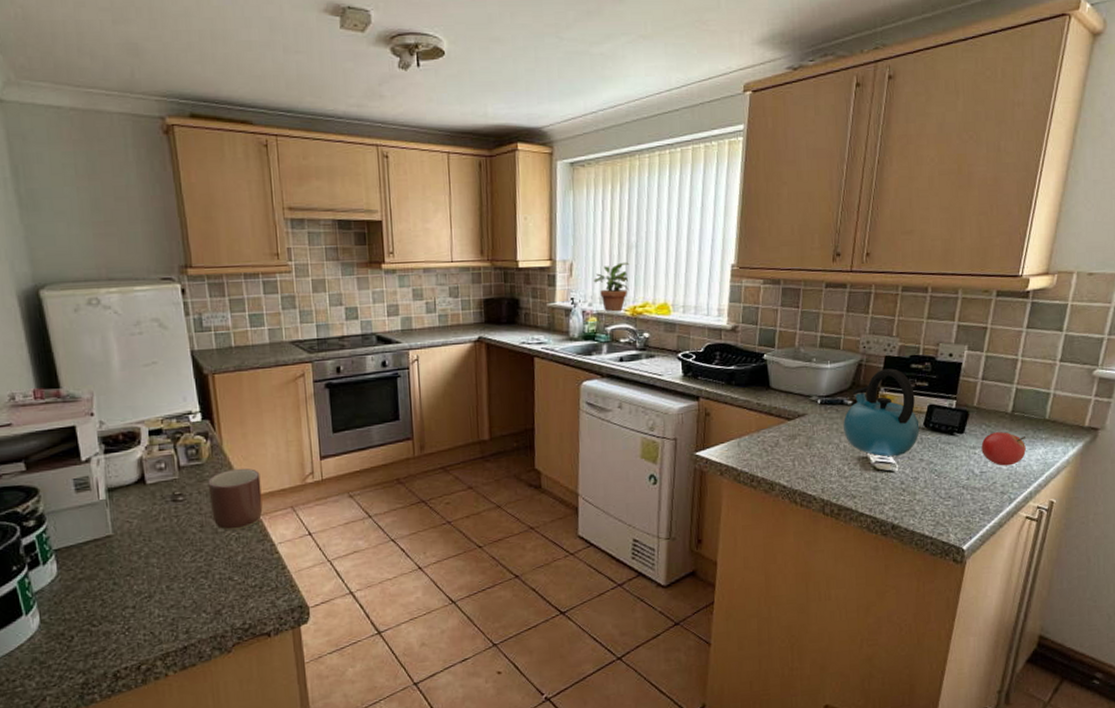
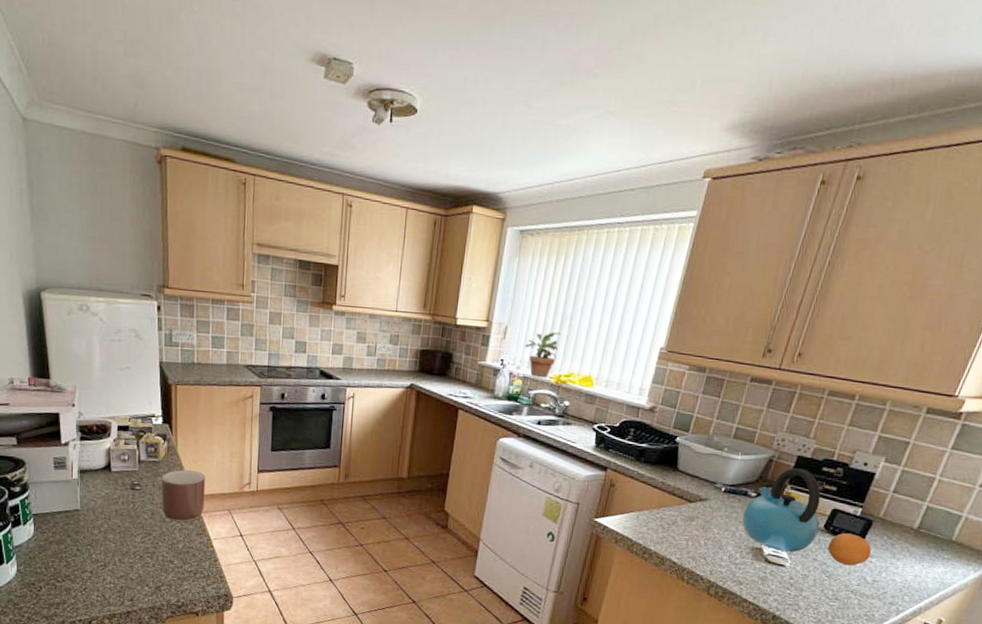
fruit: none [931,427,974,461] -> present [827,532,872,566]
fruit: present [981,432,1027,466] -> none [878,545,928,579]

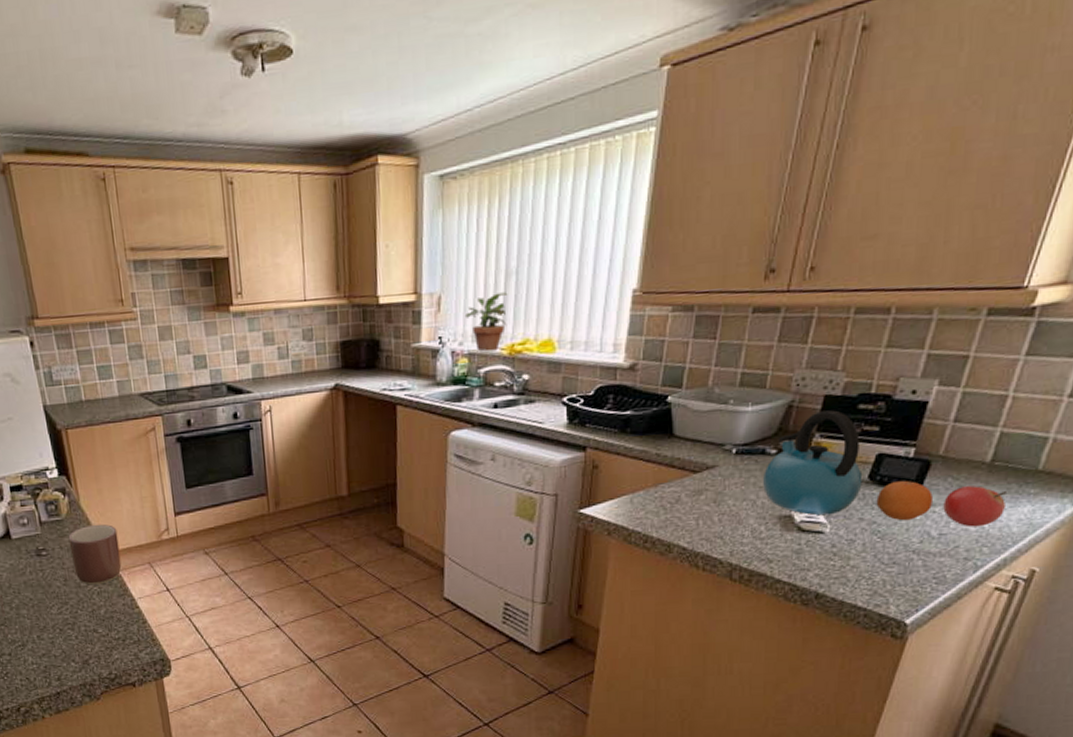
fruit: none [878,545,928,579] -> present [943,485,1008,527]

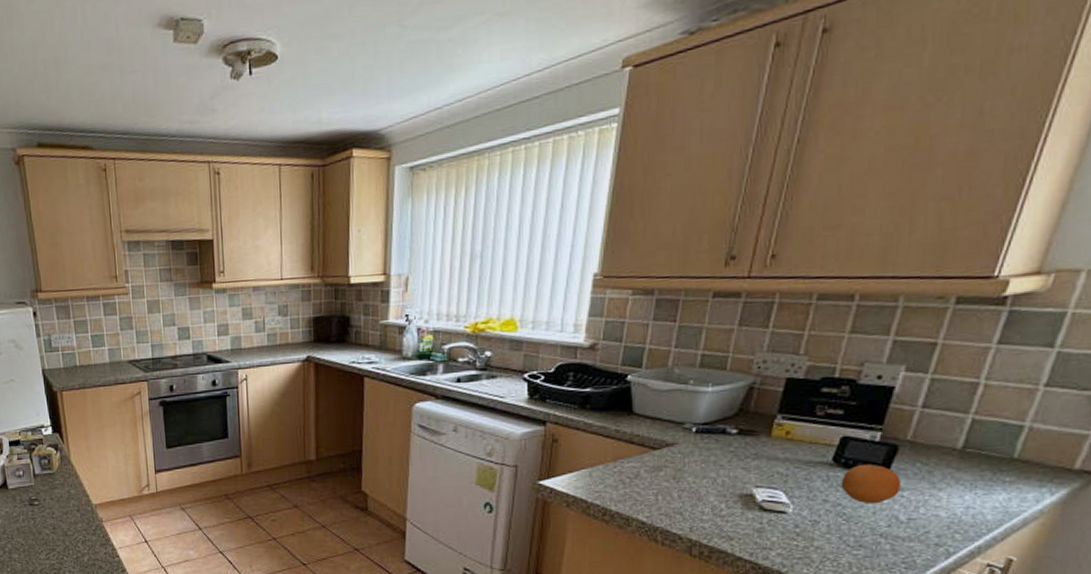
mug: present [68,524,122,585] -> none [58,478,105,534]
potted plant: present [464,292,508,352] -> none [430,274,472,330]
kettle: present [762,410,863,516] -> none [722,393,827,496]
fruit: present [943,485,1008,527] -> none [912,472,981,513]

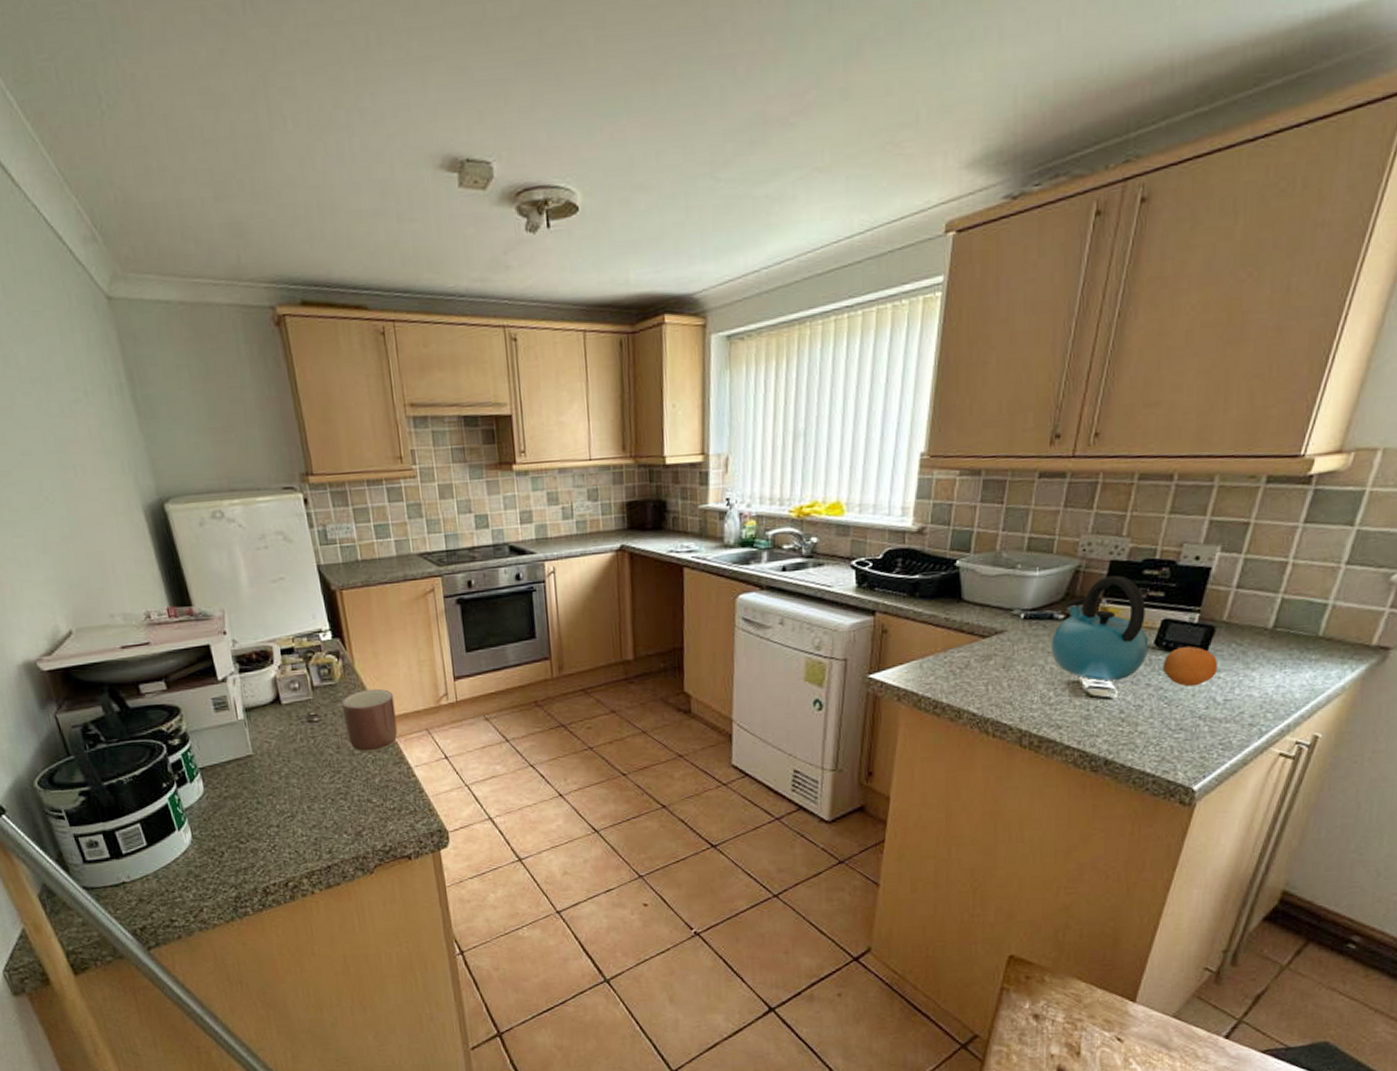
mug: none [58,478,105,534] -> present [341,688,398,753]
kettle: none [722,393,827,496] -> present [1050,575,1149,681]

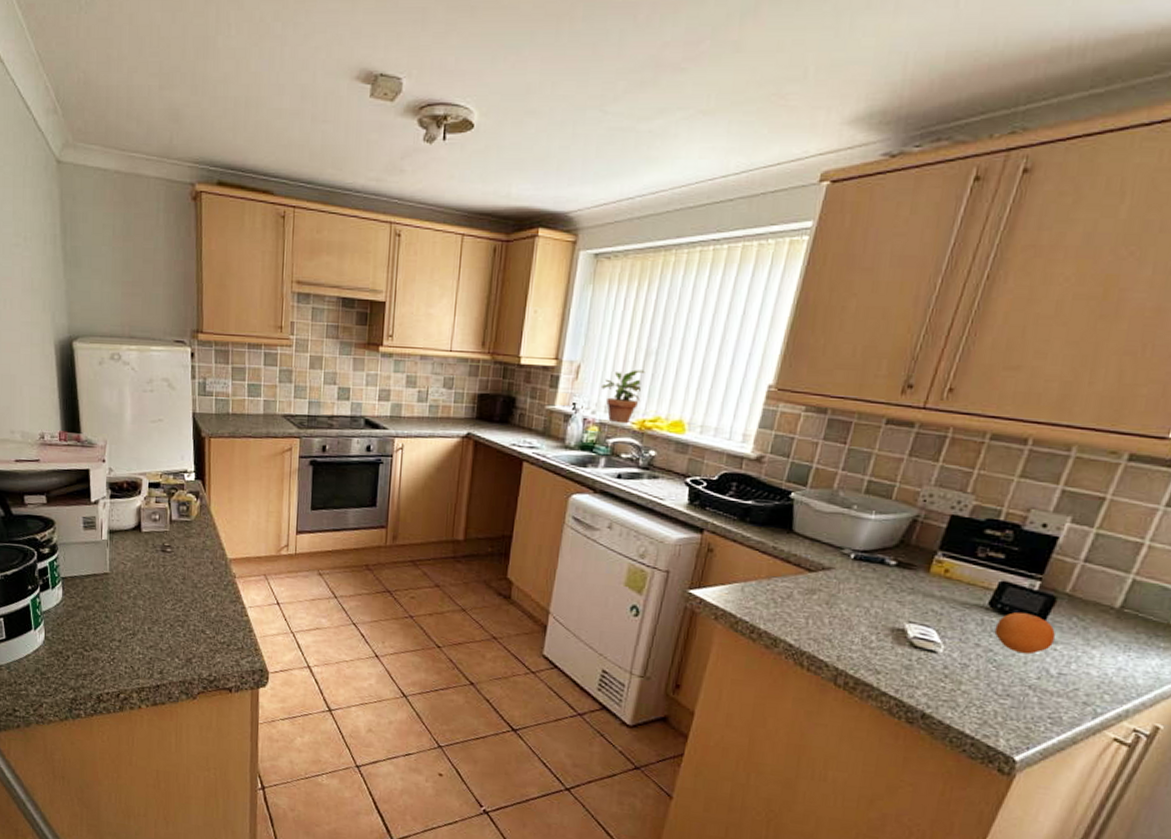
mug: present [341,688,398,753] -> none [193,530,240,589]
potted plant: none [752,454,796,514] -> present [600,369,645,424]
kettle: present [1050,575,1149,681] -> none [878,530,984,635]

